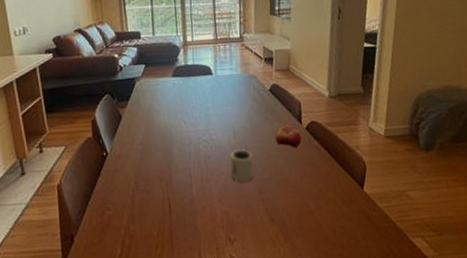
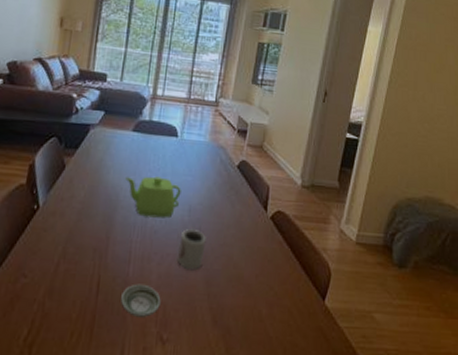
teapot: none [174,111,224,147] -> present [125,176,181,218]
saucer: none [190,199,224,226] -> present [121,284,161,317]
fruit: present [275,125,301,148] -> none [234,210,264,239]

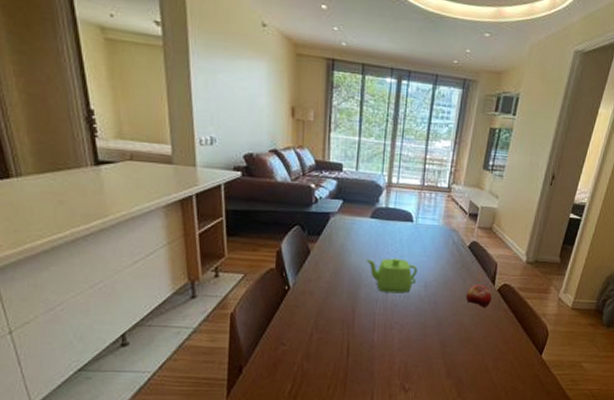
saucer: present [121,284,161,317] -> none [368,347,403,373]
cup: present [178,228,206,271] -> none [416,301,441,335]
fruit: none [234,210,264,239] -> present [465,285,492,308]

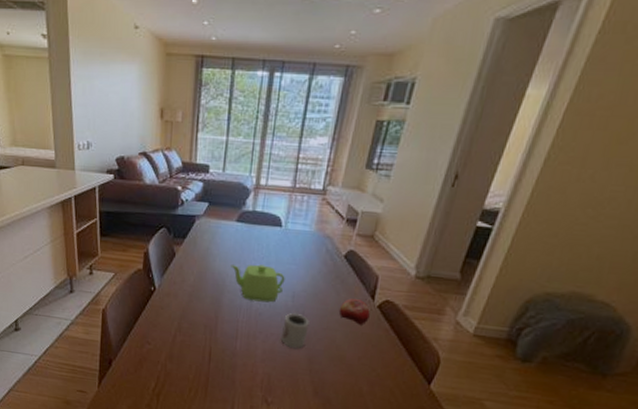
cup: none [416,301,441,335] -> present [281,313,309,349]

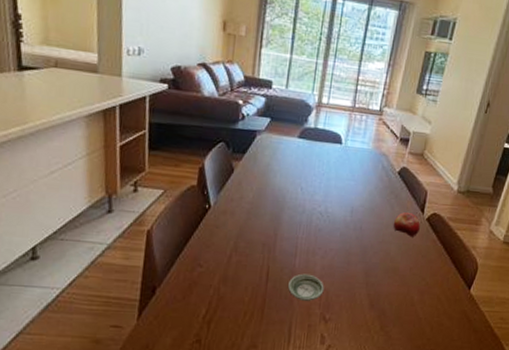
saucer: none [230,356,266,383] -> present [288,273,324,301]
teapot: present [231,264,285,303] -> none [291,180,344,218]
cup: present [281,313,309,349] -> none [340,227,366,263]

